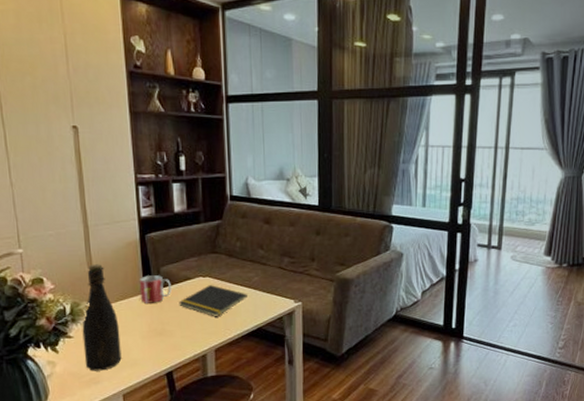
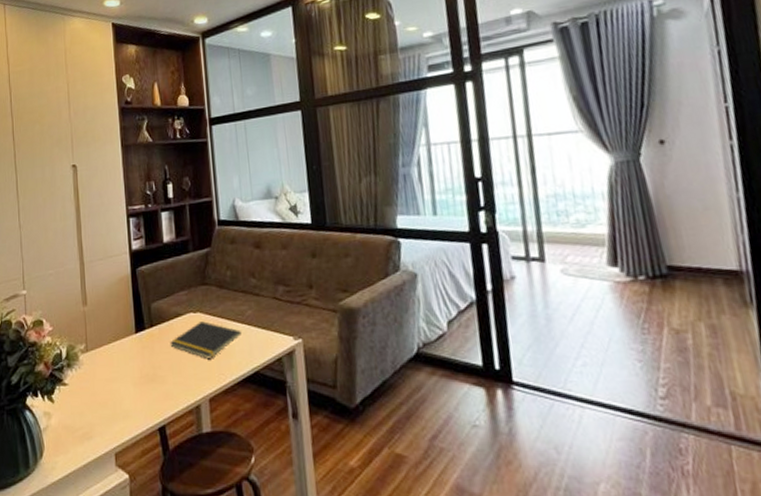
bottle: present [82,264,122,371] -> none [76,302,114,424]
mug: present [139,275,171,303] -> none [130,312,162,345]

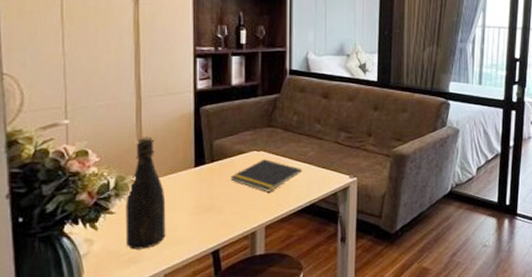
bottle: none [76,302,114,424] -> present [125,137,166,250]

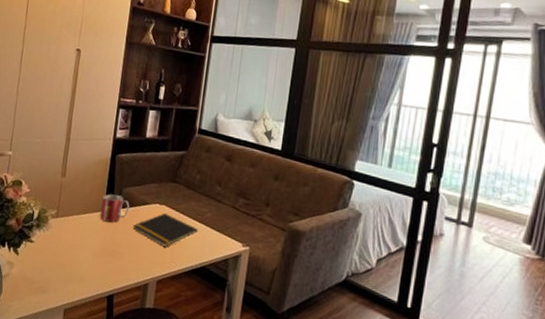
bottle: present [125,137,166,250] -> none [38,175,76,281]
mug: none [190,149,223,178] -> present [99,194,130,222]

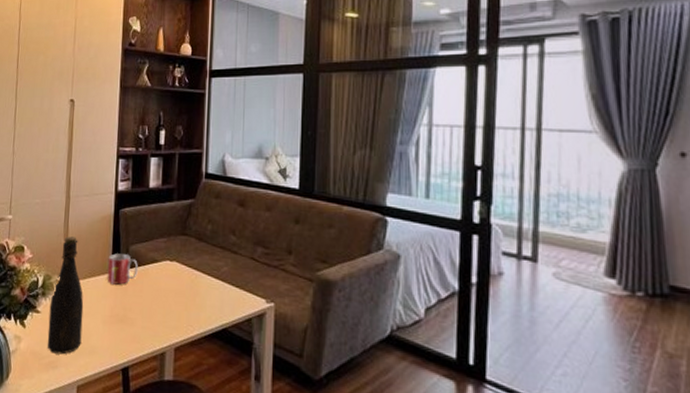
bottle: none [38,175,76,281] -> present [47,236,84,355]
notepad: present [132,213,198,247] -> none [143,271,214,309]

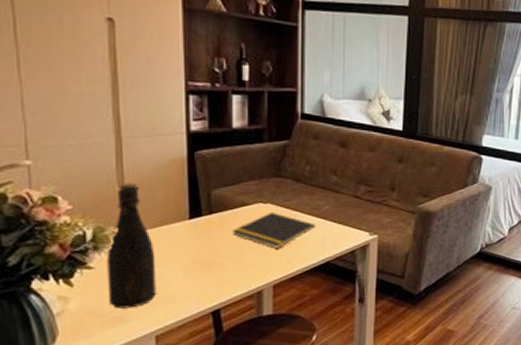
mug: present [107,253,138,285] -> none [183,199,224,231]
notepad: none [143,271,214,309] -> present [232,213,315,249]

